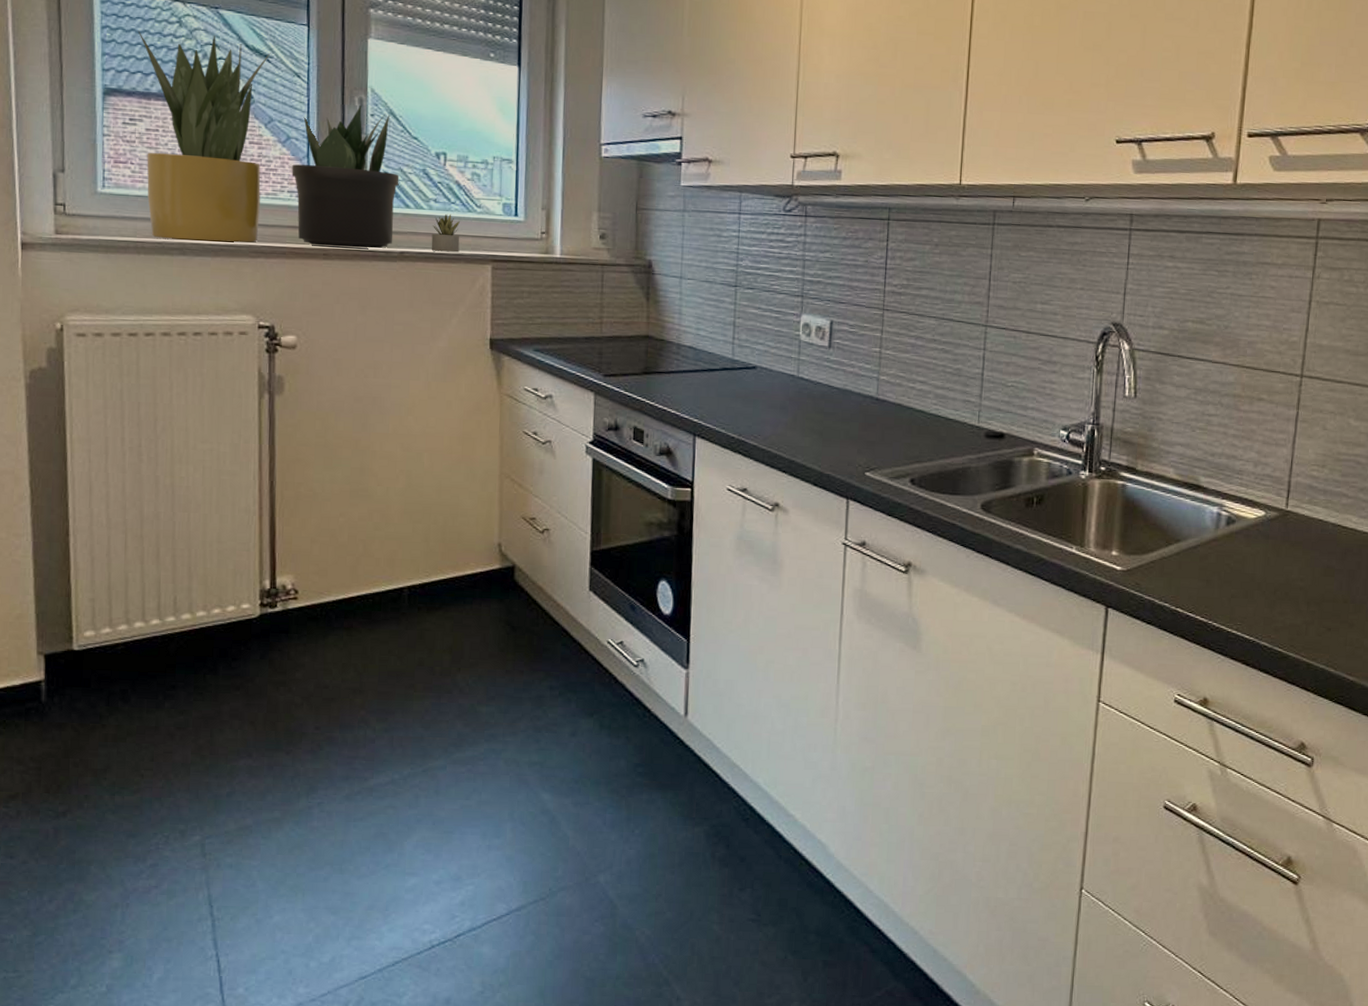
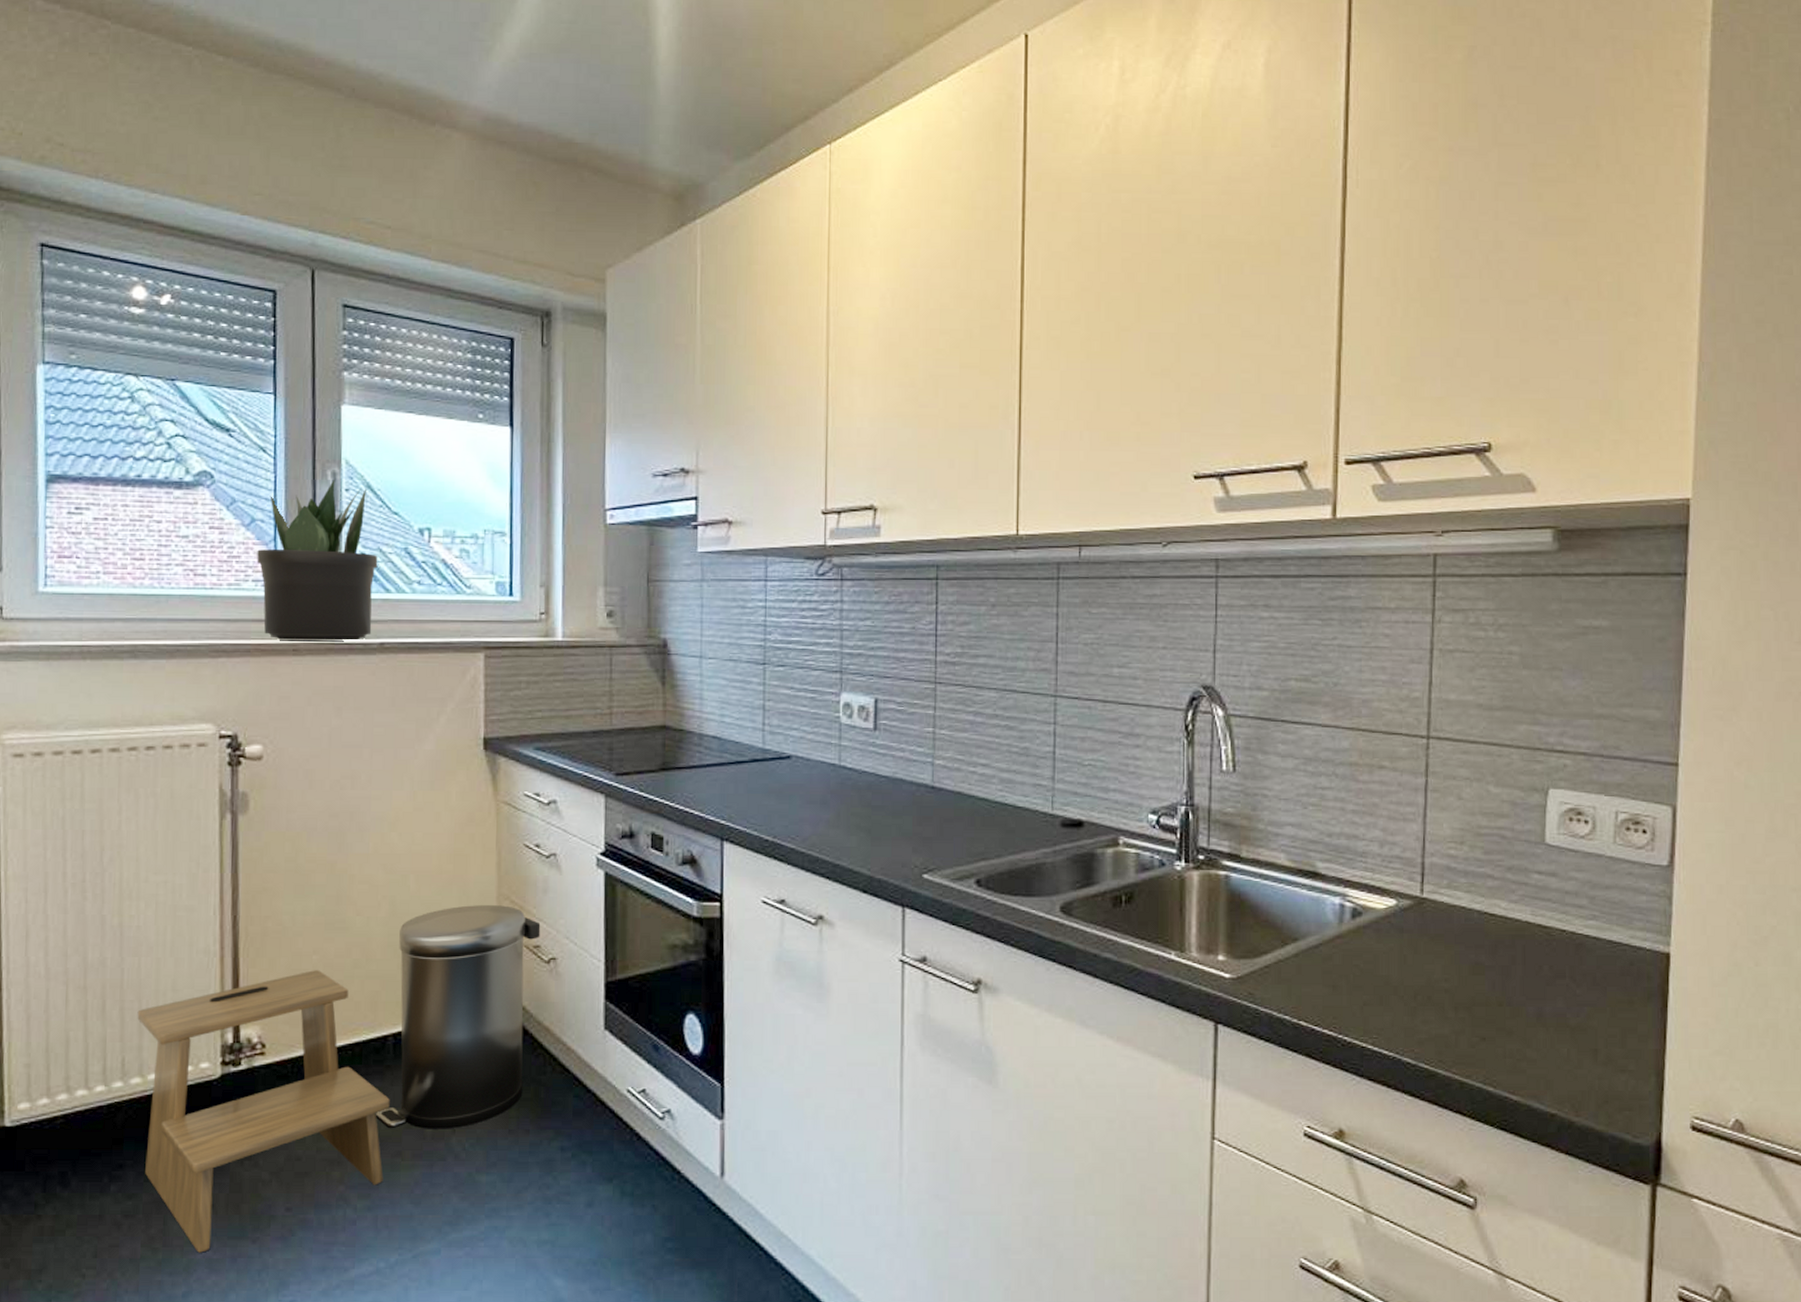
planter: present [138,30,271,243] -> none [85,408,233,642]
step stool: none [187,530,405,761] -> present [137,970,390,1253]
pedal bin: none [392,481,537,668] -> present [375,905,541,1129]
succulent plant: present [431,213,460,253] -> none [415,597,448,641]

